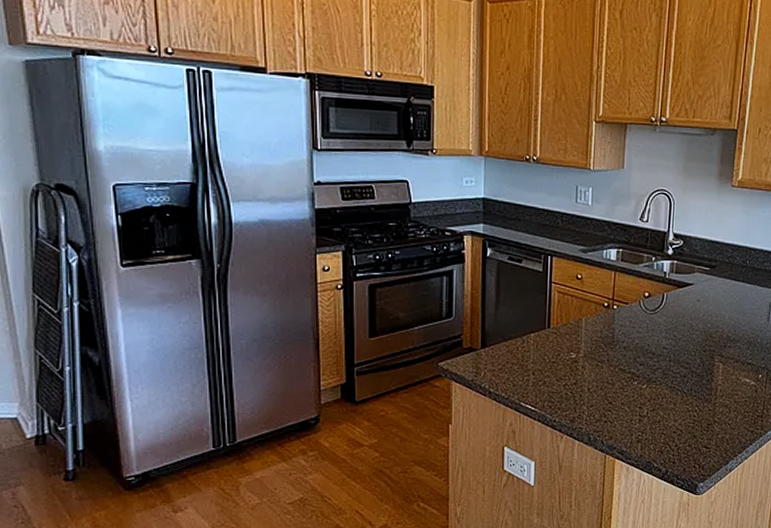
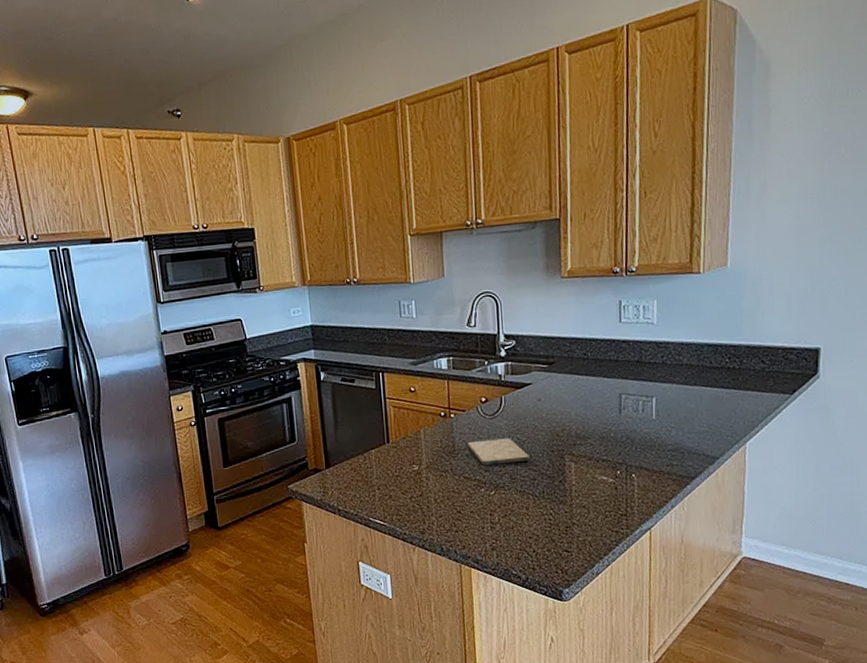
cutting board: none [626,334,683,359] -> present [467,438,530,465]

